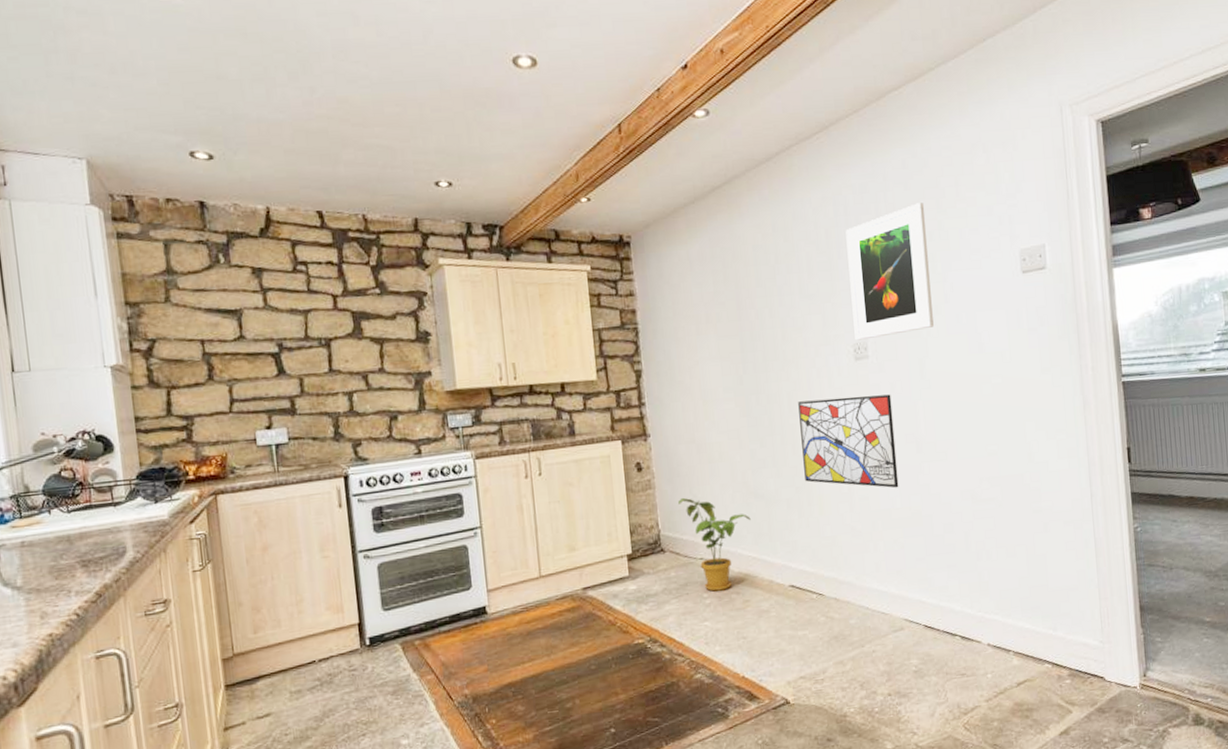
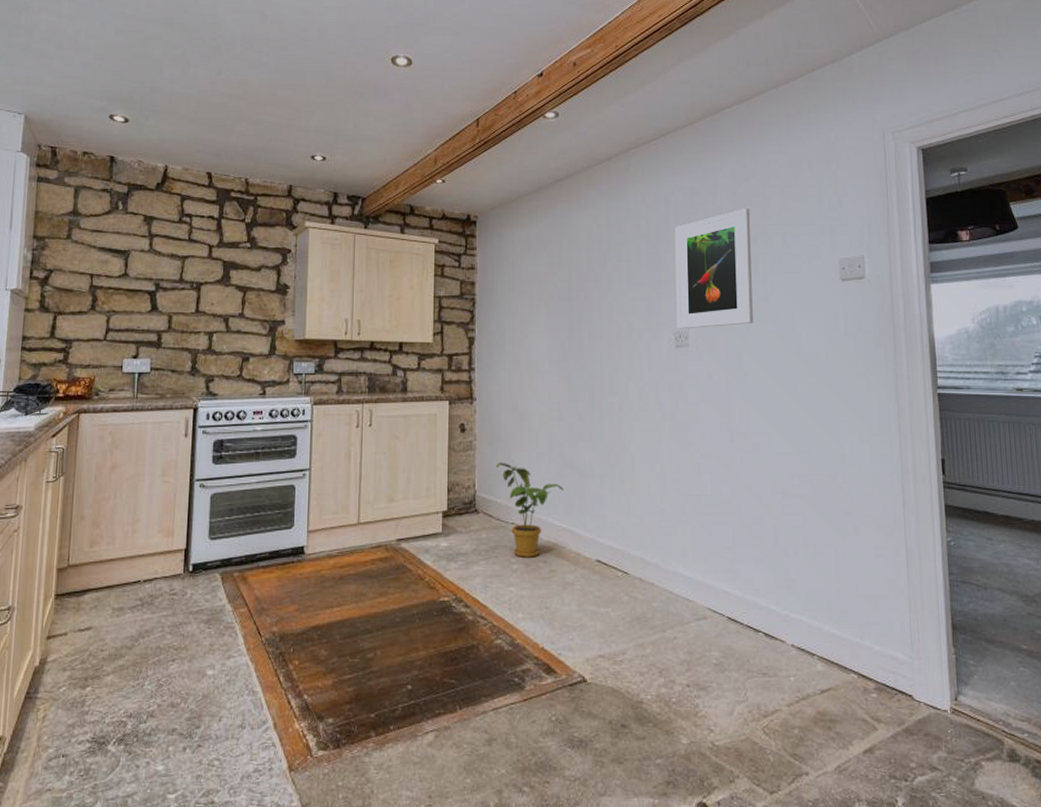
wall art: present [798,394,899,488] -> none [618,381,711,475]

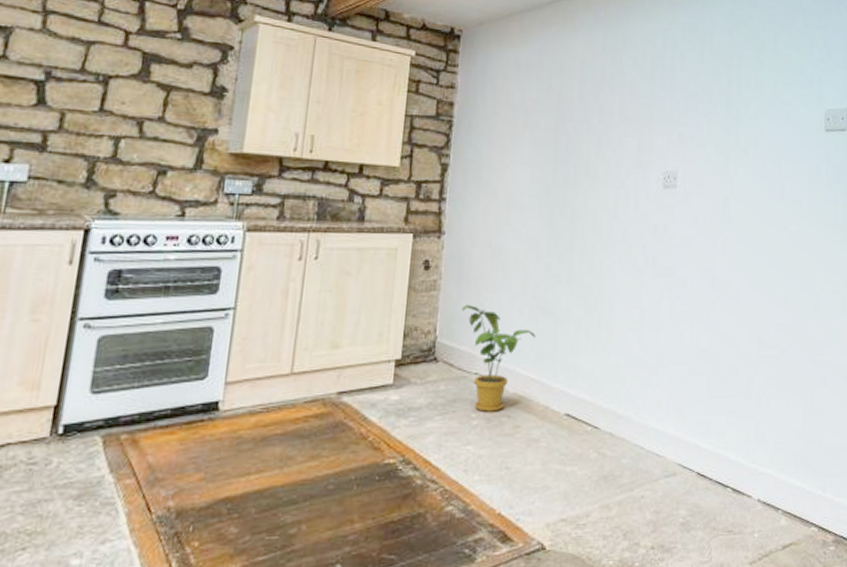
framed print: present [675,208,753,329] -> none [666,51,744,170]

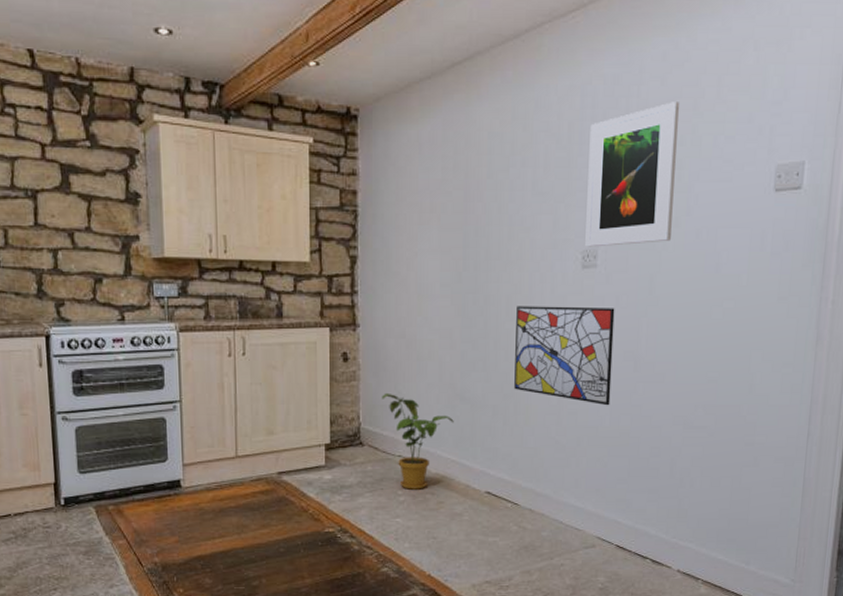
wall art: none [598,221,693,323] -> present [514,306,615,406]
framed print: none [666,51,744,170] -> present [585,102,679,247]

